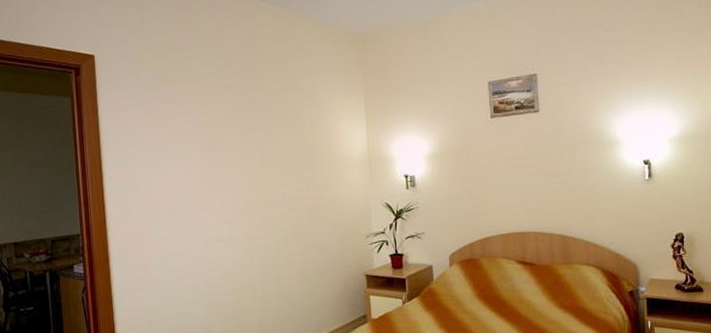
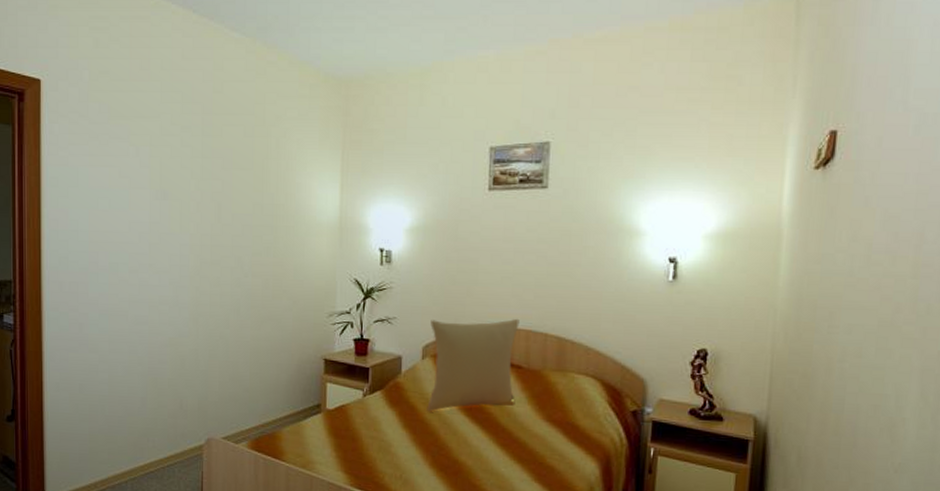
pillow: none [454,223,532,311] -> present [427,318,520,412]

